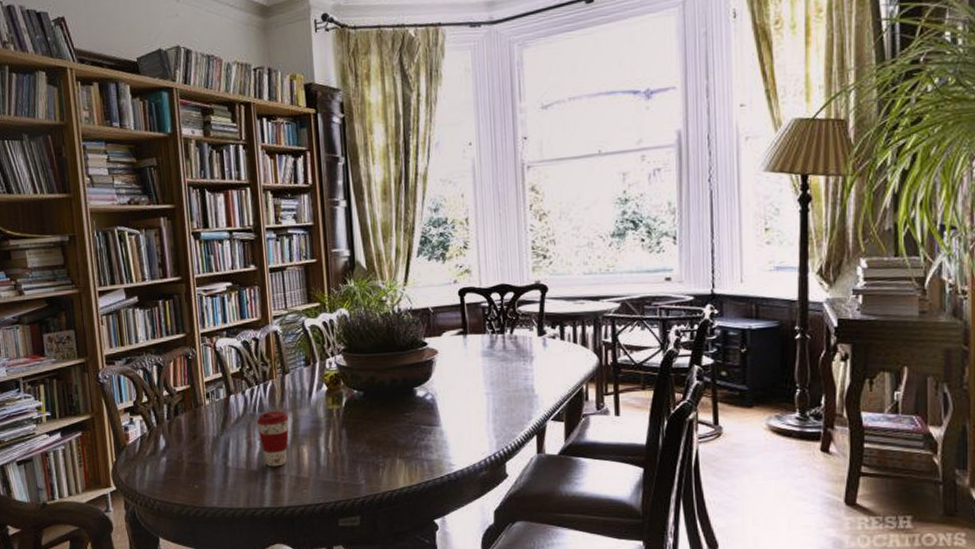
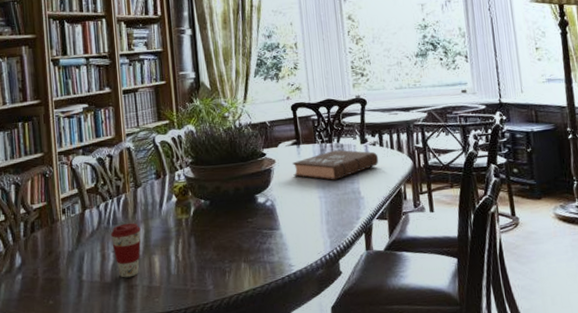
book: none [457,342,558,376] -> present [292,150,379,180]

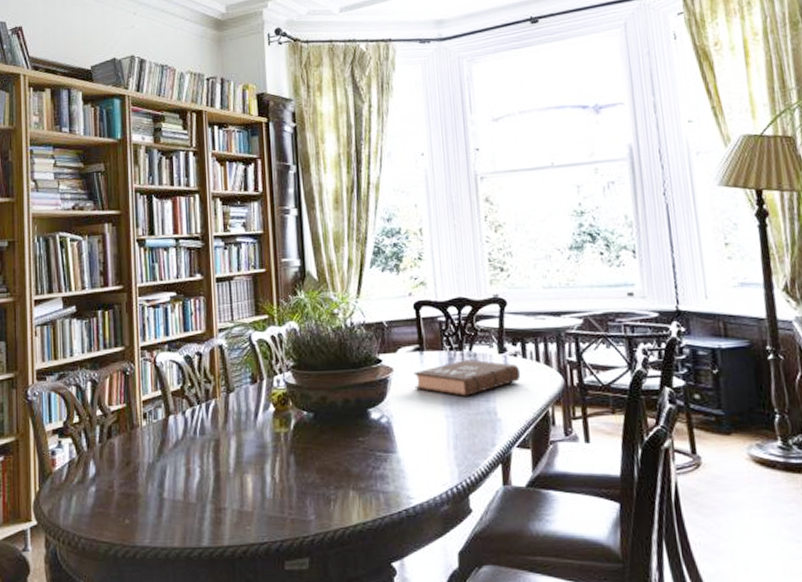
coffee cup: present [110,222,141,278] -> none [196,434,232,499]

